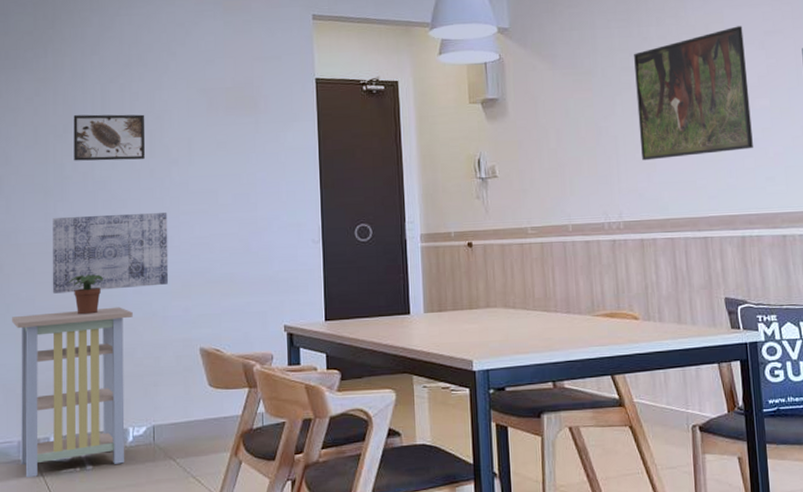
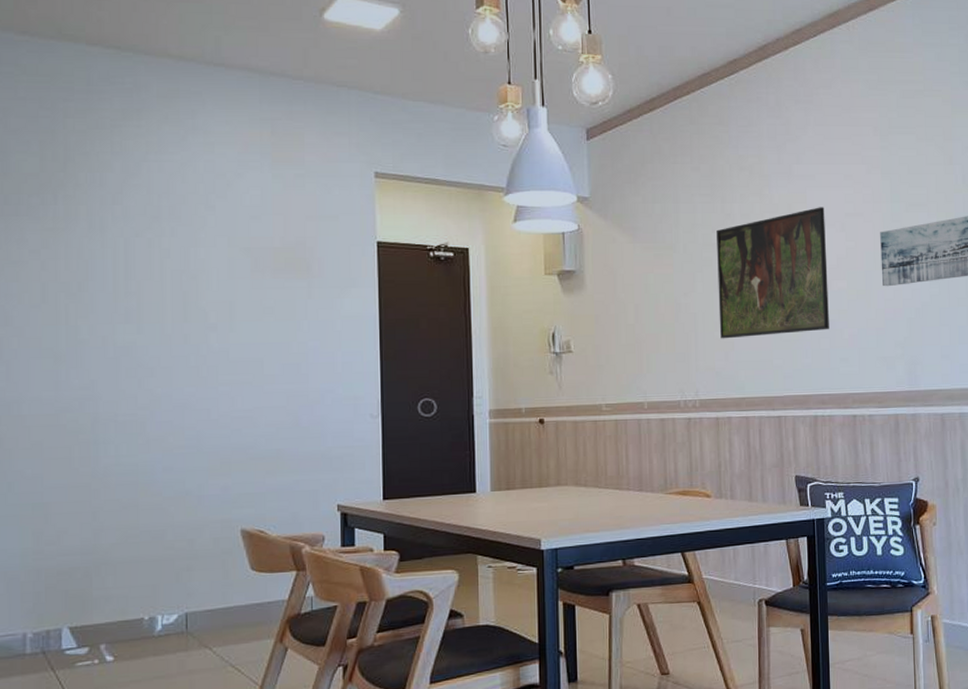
shelving unit: present [12,307,133,477] -> none [15,485,162,672]
wall art: present [52,212,169,294] -> none [64,382,205,471]
potted plant: present [69,274,103,315] -> none [85,449,127,494]
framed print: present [73,114,145,161] -> none [90,271,178,324]

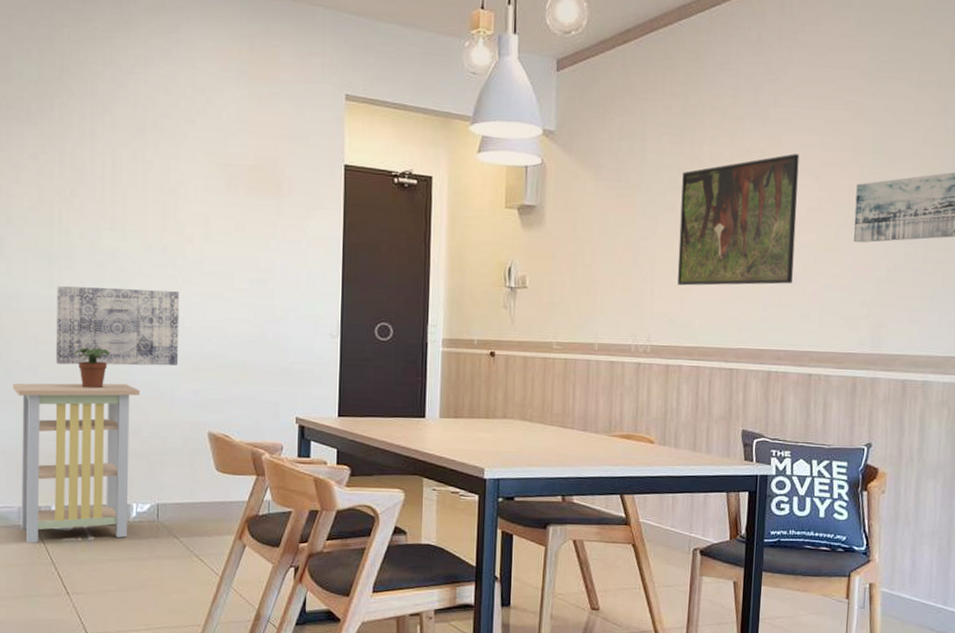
shelving unit: none [15,485,162,672] -> present [13,383,140,543]
wall art: none [64,382,205,471] -> present [55,285,180,366]
potted plant: none [85,449,127,494] -> present [74,347,110,389]

